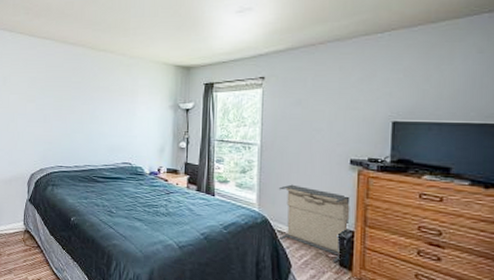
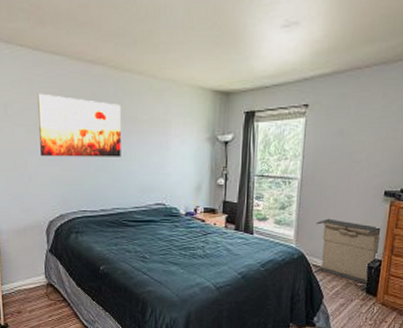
wall art: none [29,69,95,121] -> present [37,93,121,157]

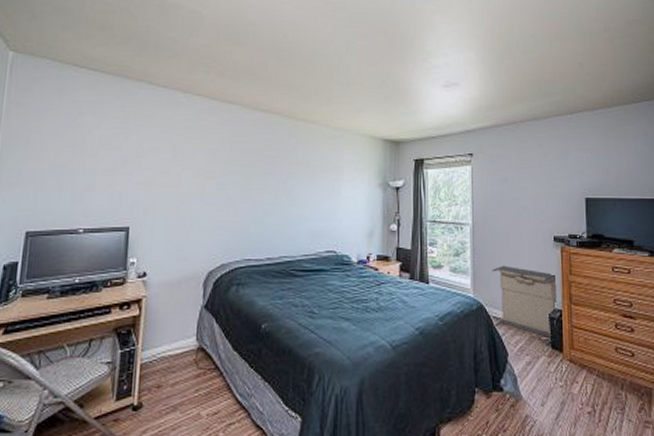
wall art: present [37,93,121,157] -> none [207,138,293,202]

